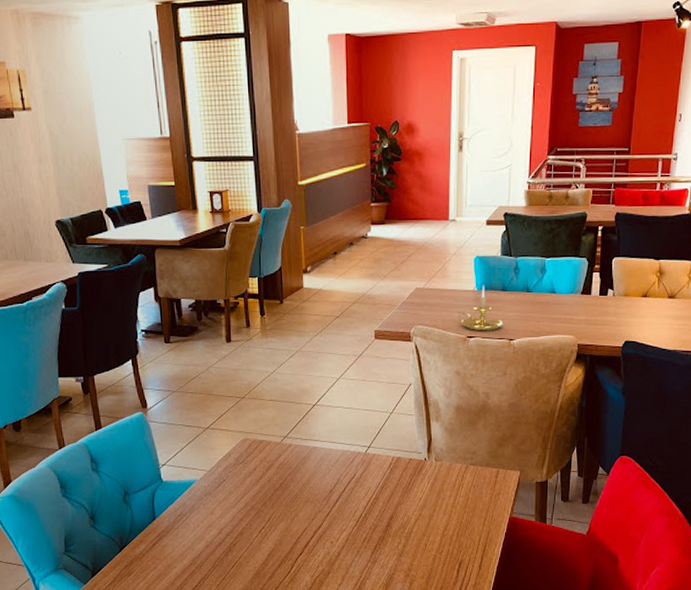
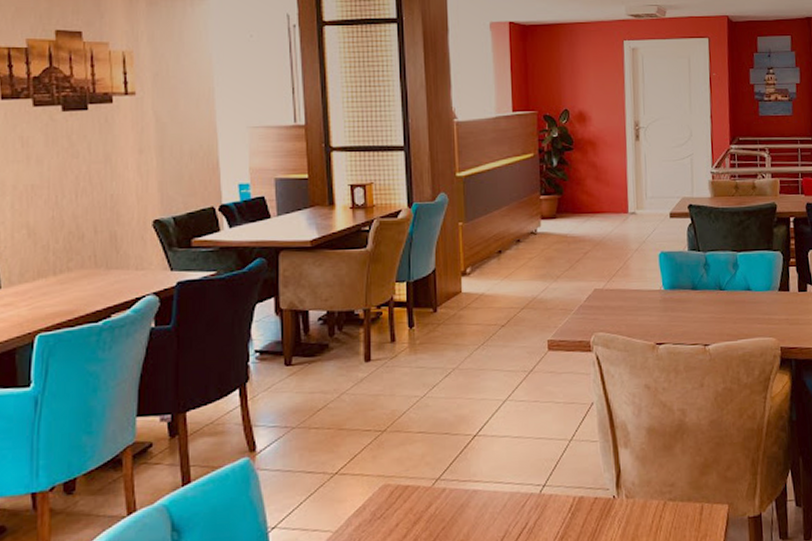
candle holder: present [456,285,503,331] -> none [642,283,696,337]

